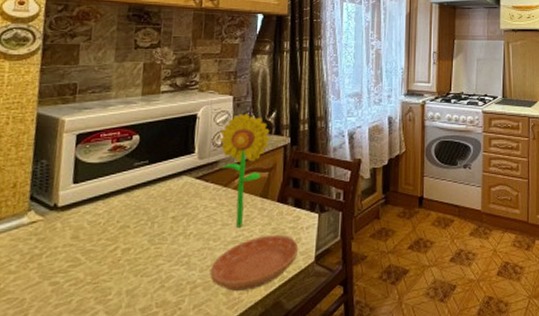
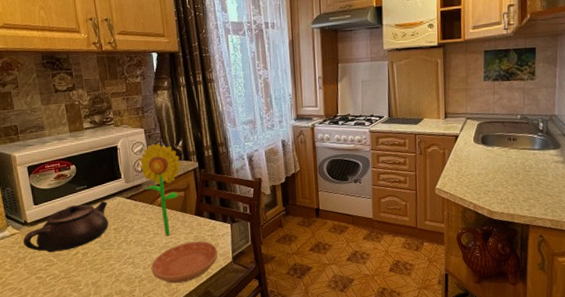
teapot: none [45,180,171,248] -> present [23,201,109,253]

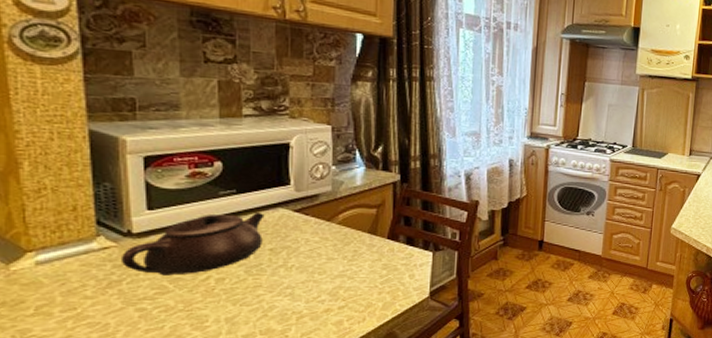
flower: present [139,143,181,236] -> none [319,145,378,262]
saucer: present [151,241,218,283] -> none [317,270,412,321]

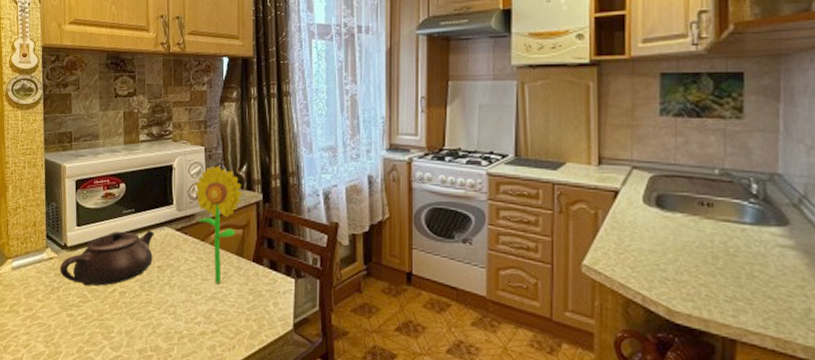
flower: none [319,145,378,262] -> present [195,165,243,284]

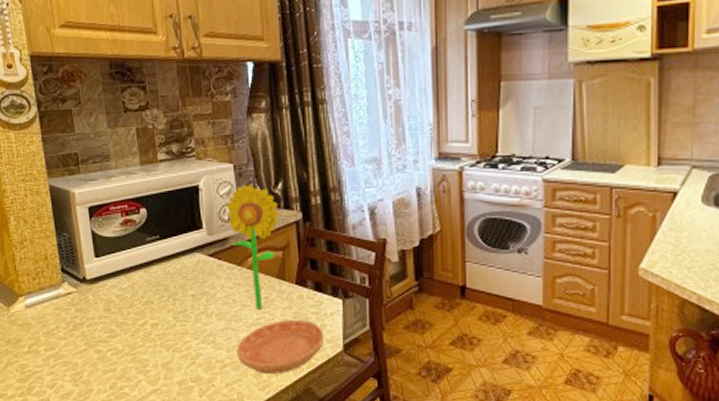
teapot: present [60,230,154,286] -> none [81,257,185,320]
saucer: none [194,295,276,349] -> present [236,319,325,374]

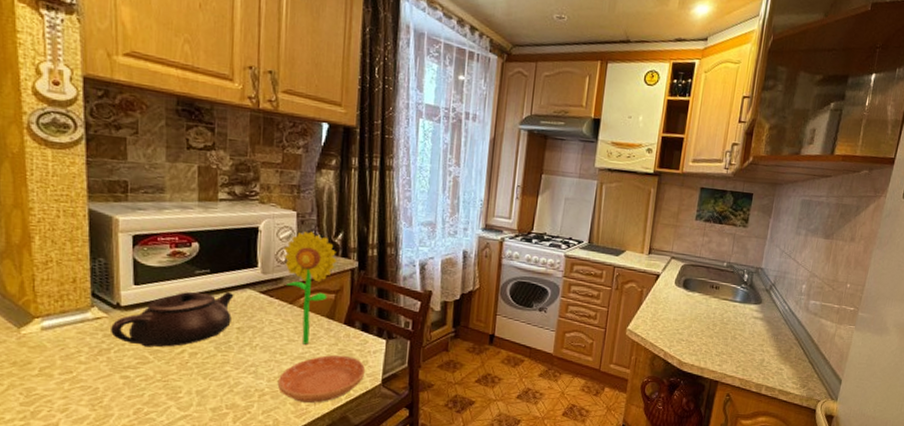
teapot: none [81,257,185,320] -> present [111,291,234,347]

